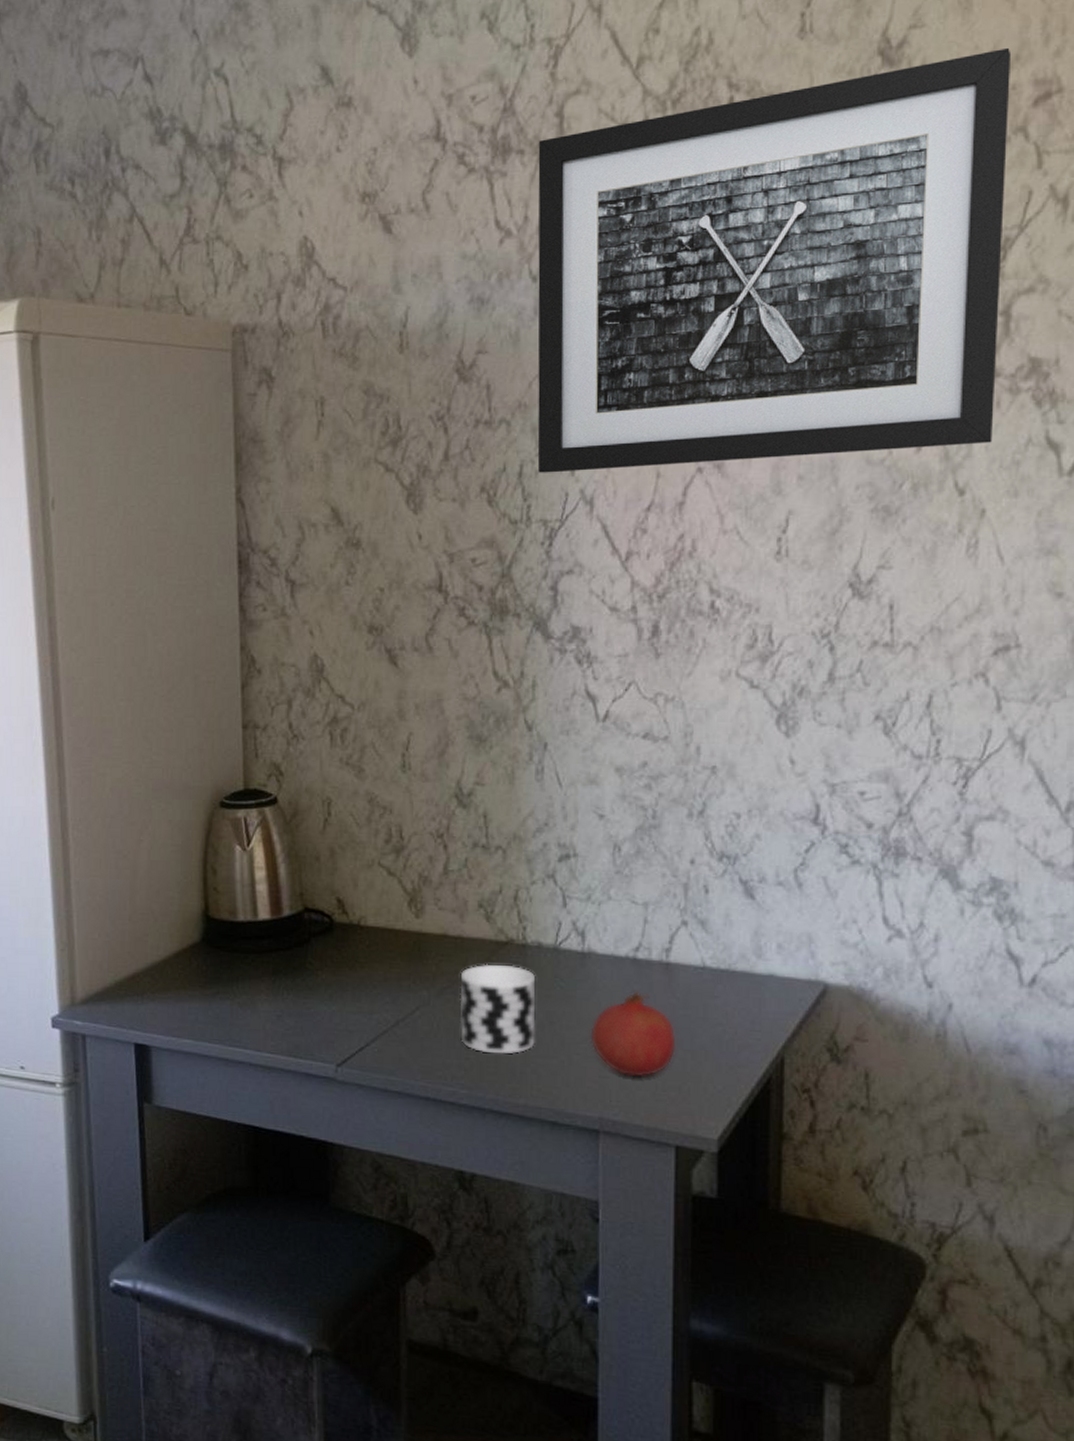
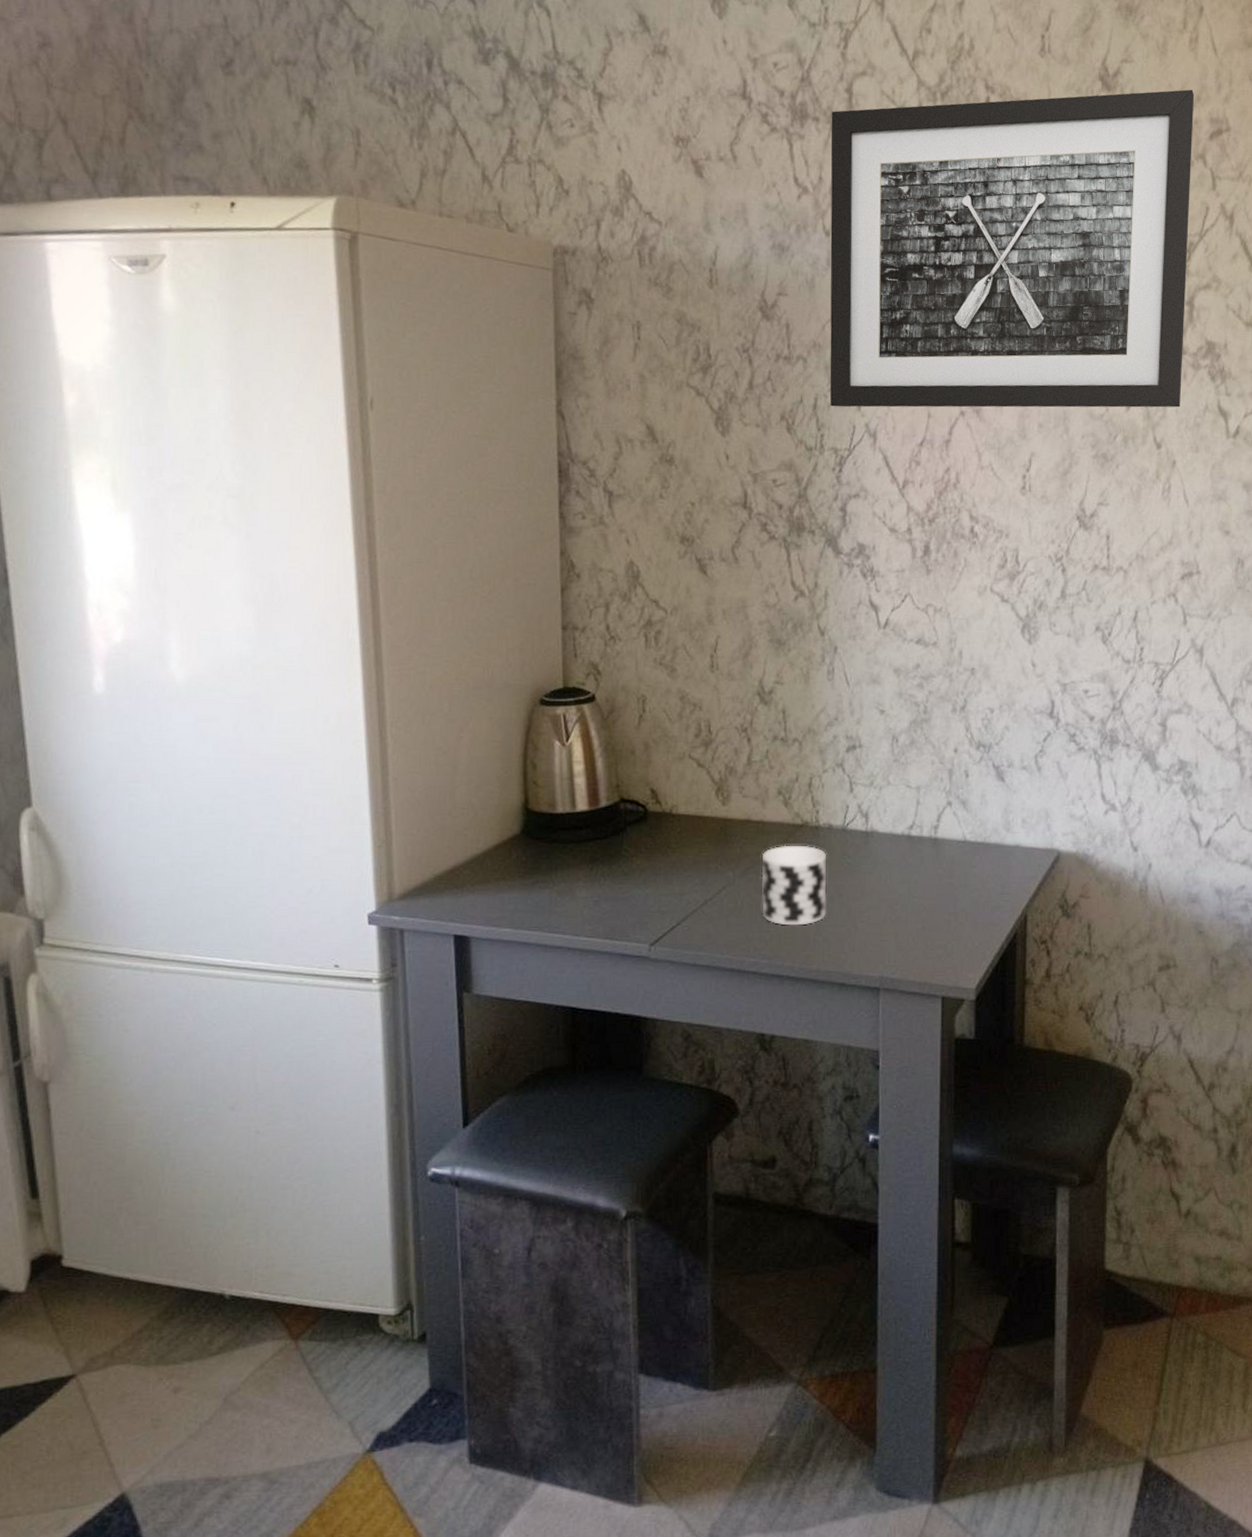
fruit: present [589,991,676,1078] -> none [871,864,943,939]

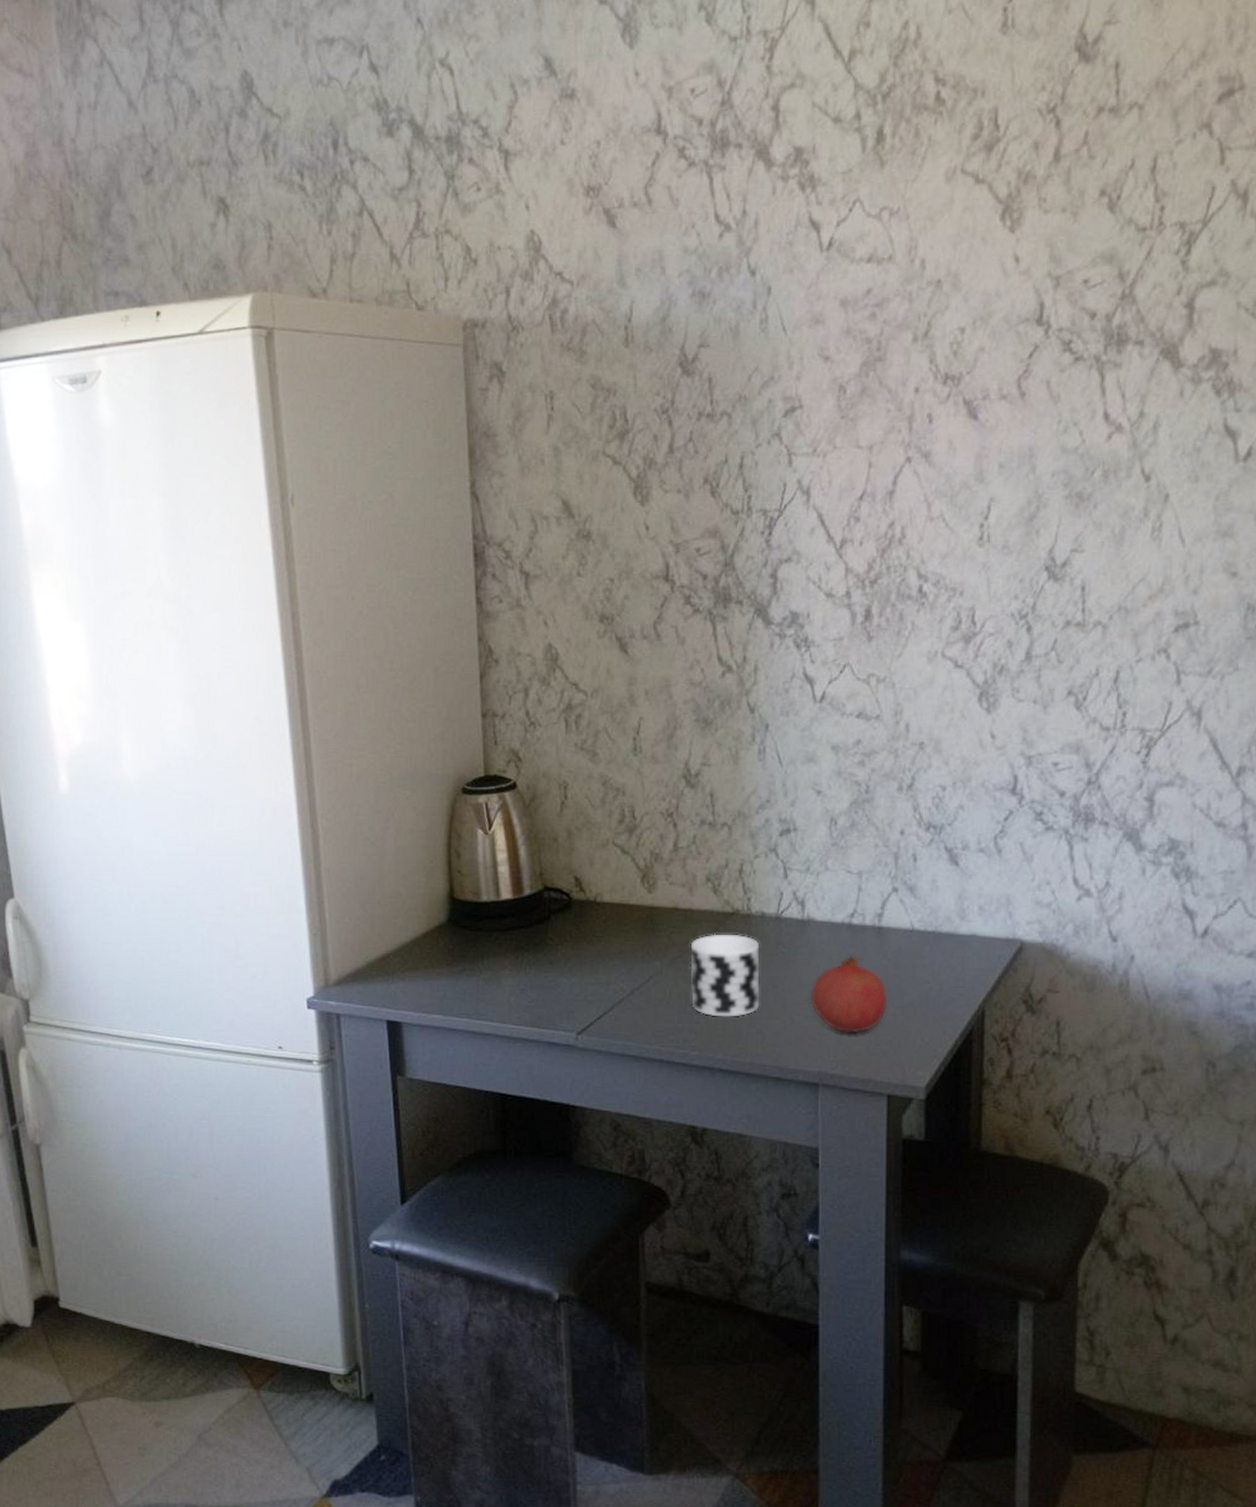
wall art: present [829,89,1195,408] -> none [755,44,1198,464]
fruit: none [871,864,943,939] -> present [809,954,888,1034]

